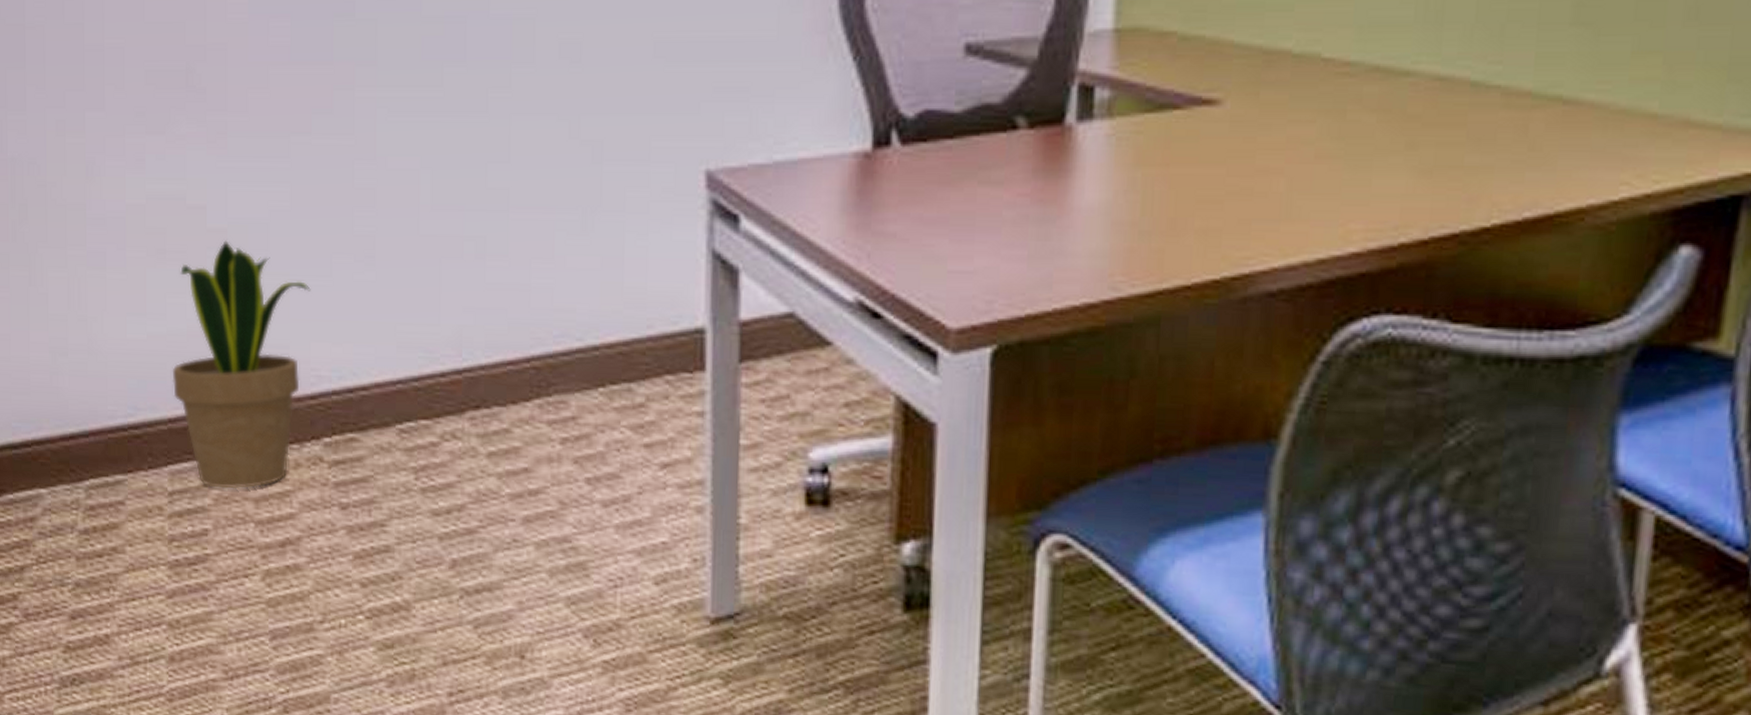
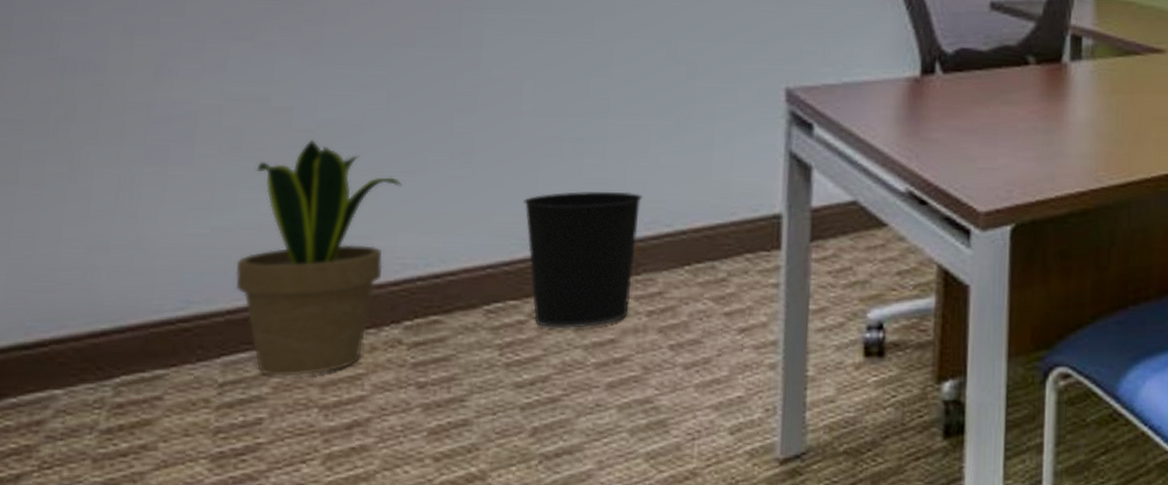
wastebasket: none [428,298,551,454] -> present [523,191,643,328]

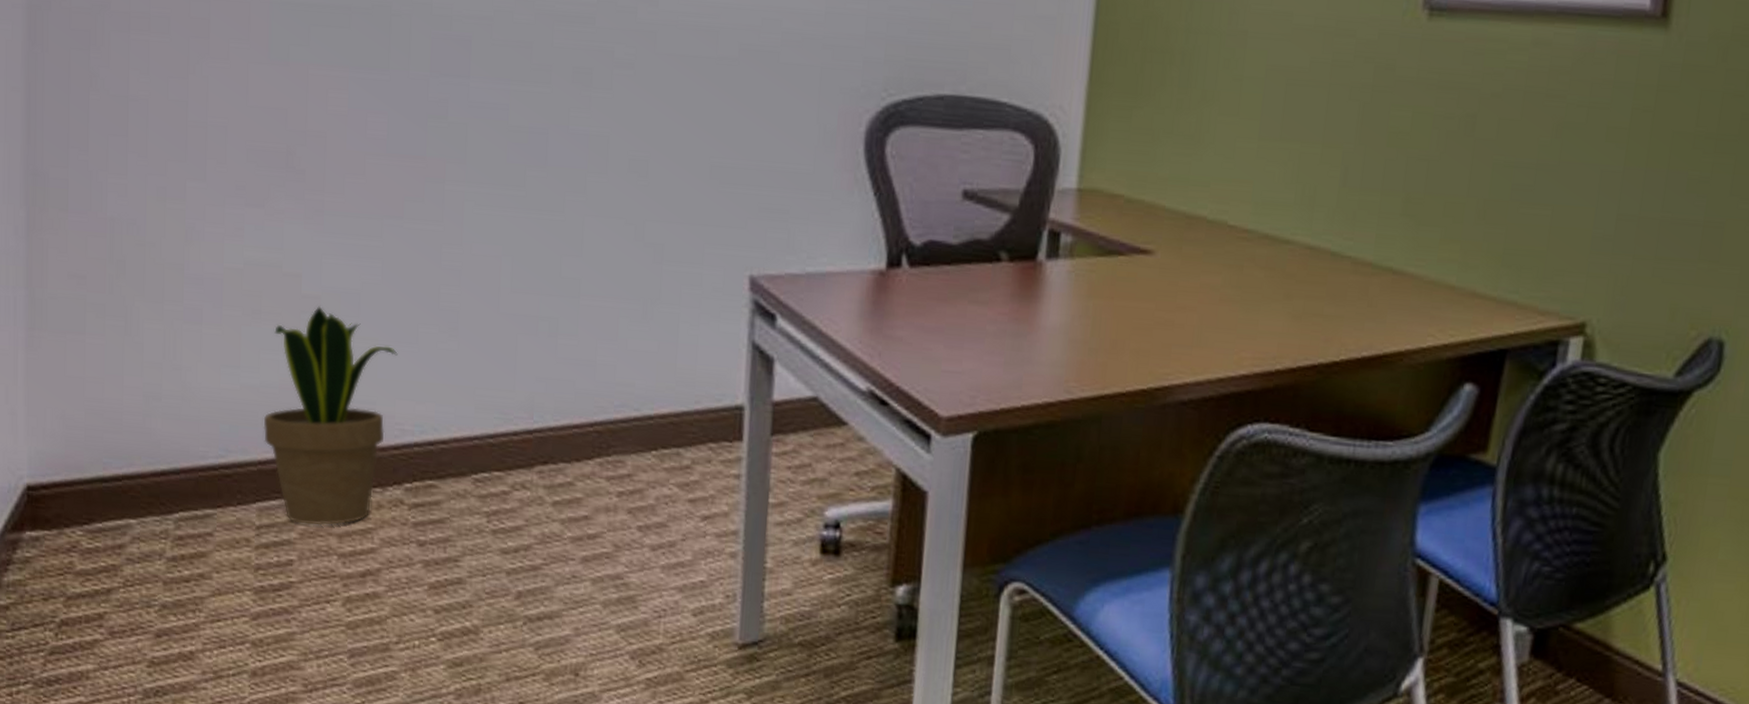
wastebasket: present [523,191,643,328] -> none [504,370,613,503]

